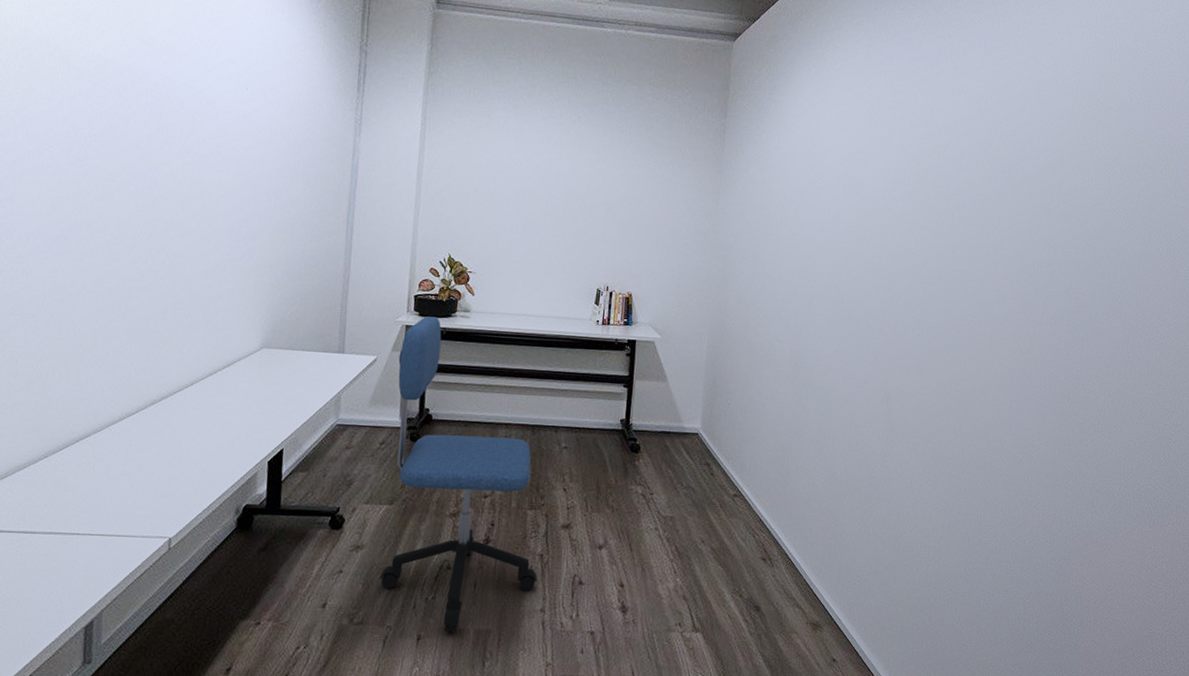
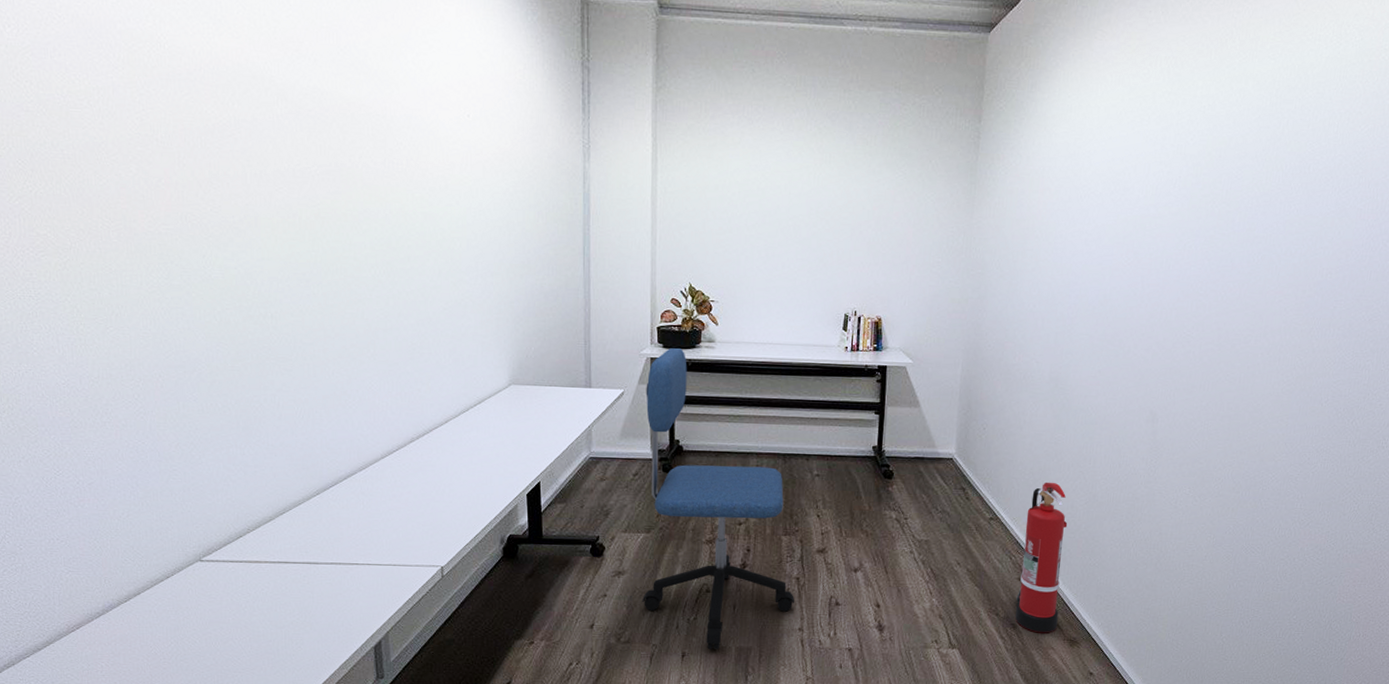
fire extinguisher: none [759,459,809,616] -> present [1015,482,1068,633]

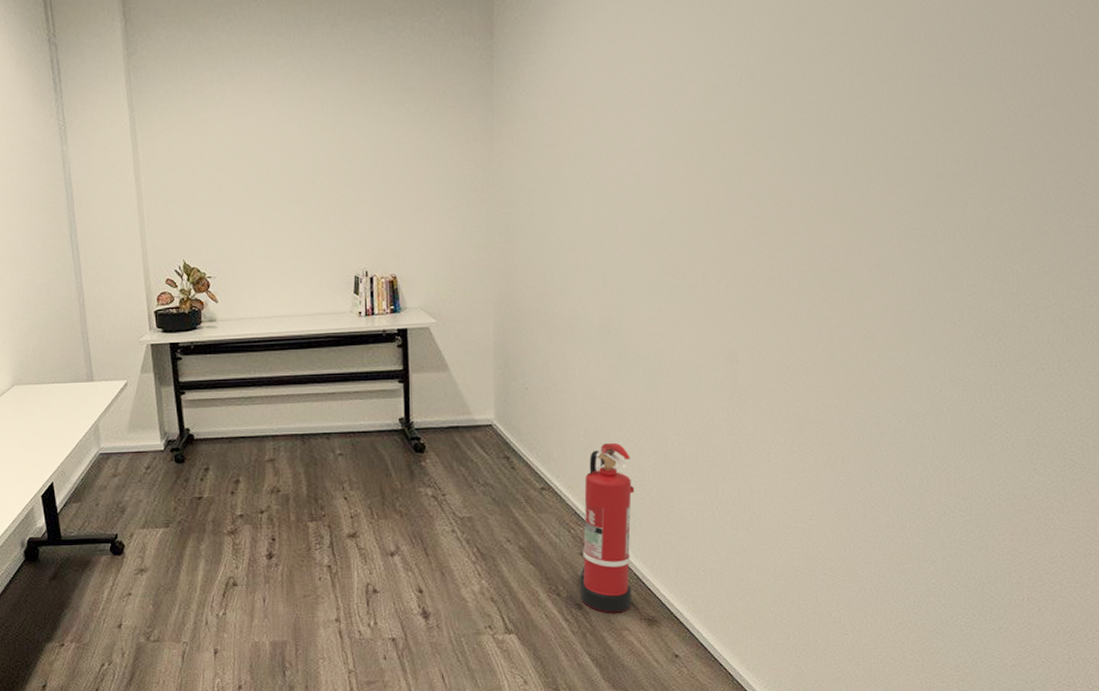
office chair: present [642,348,794,649] -> none [149,332,328,645]

